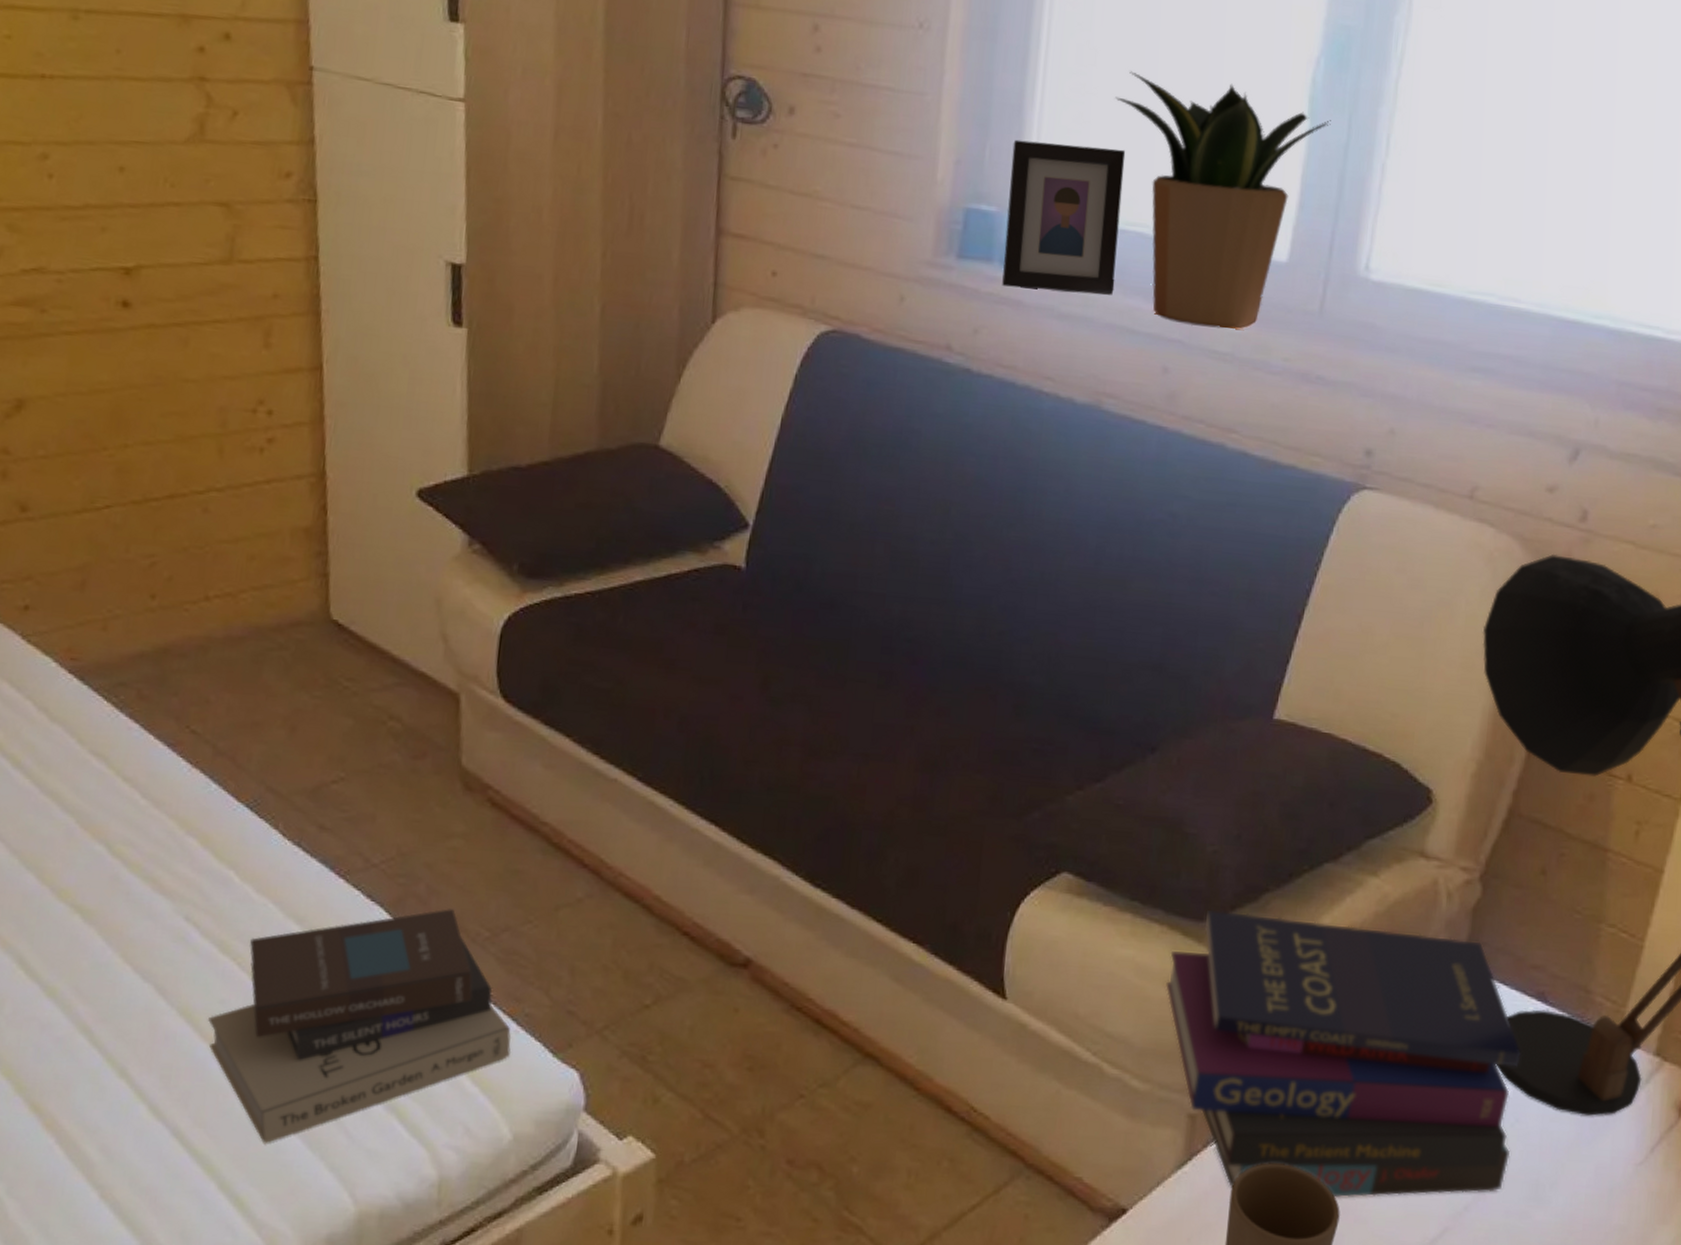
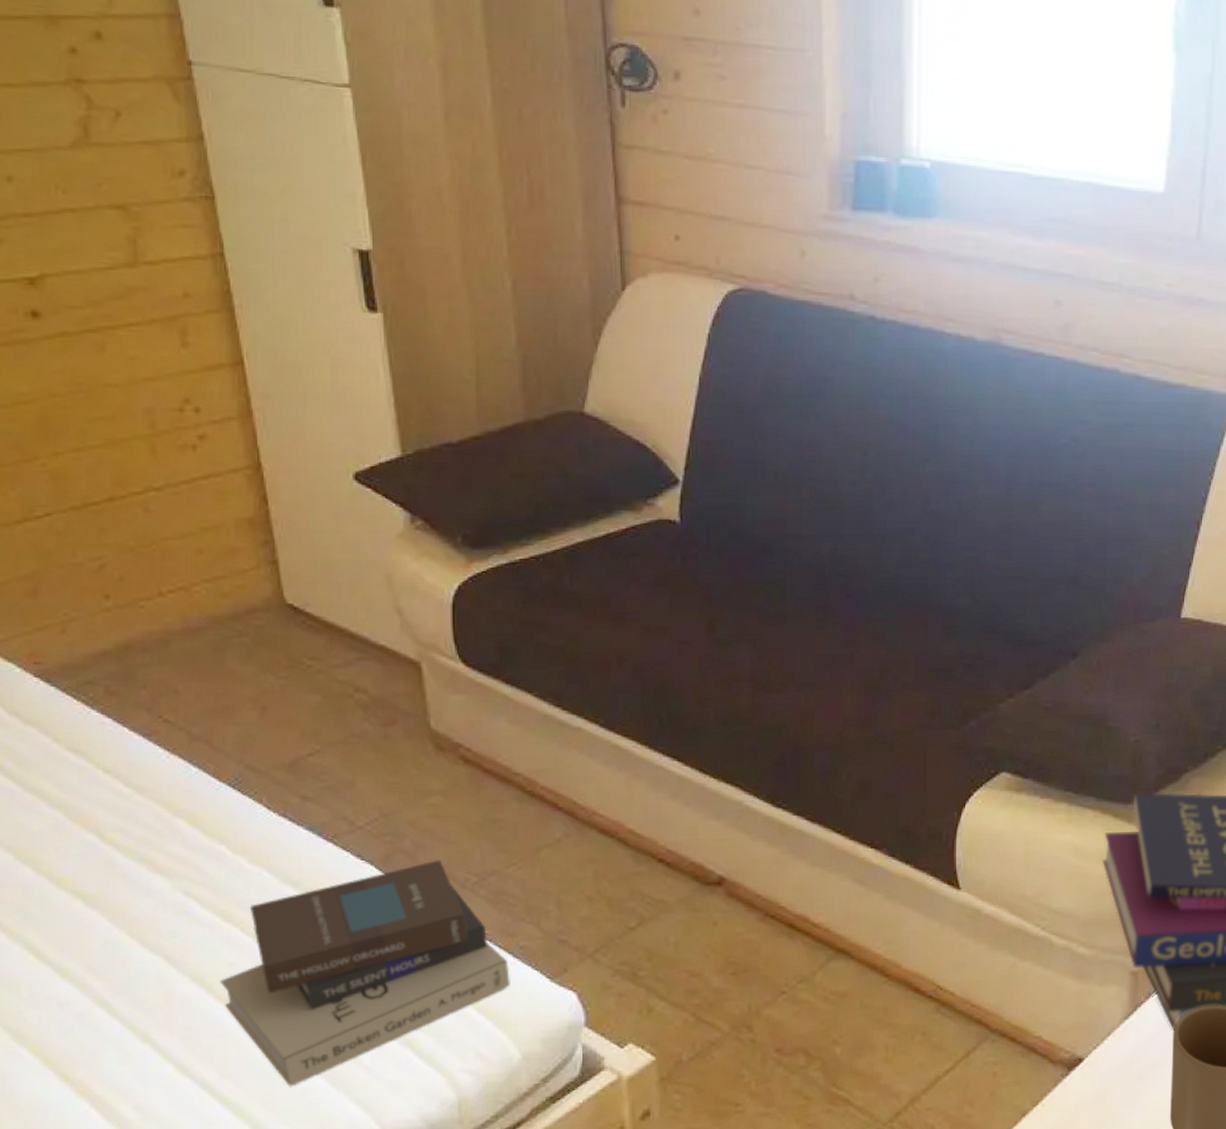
picture frame: present [1002,139,1126,296] -> none [895,90,1004,237]
potted plant: present [1115,71,1331,330] -> none [989,15,1195,260]

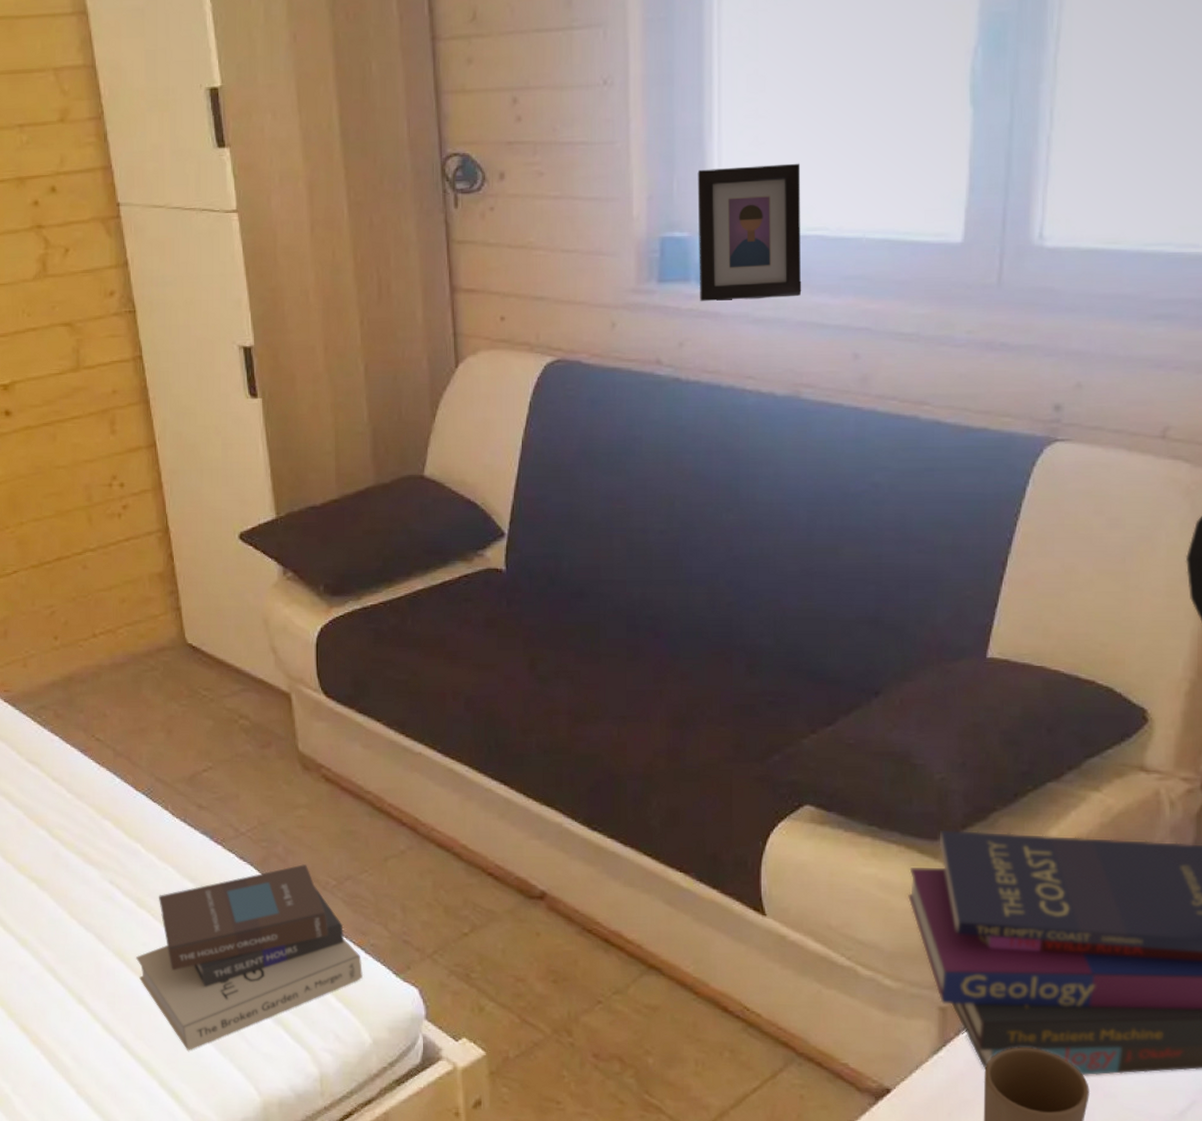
picture frame: none [895,90,1004,237] -> present [697,163,801,301]

